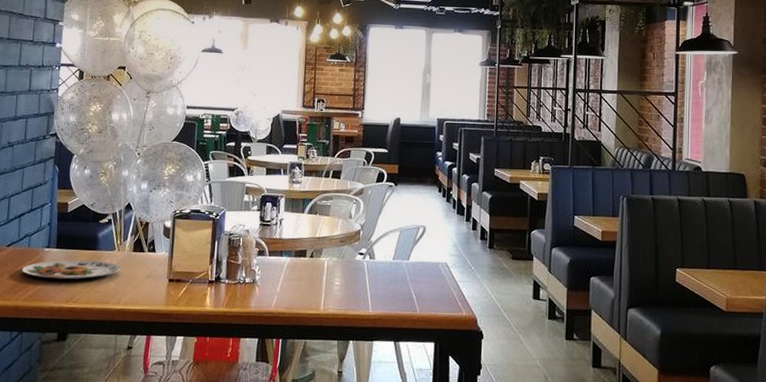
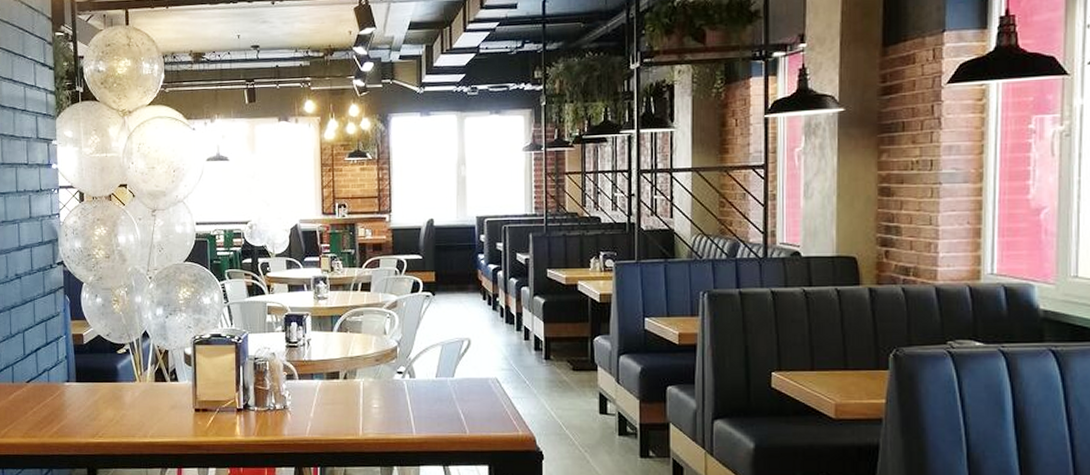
plate: present [21,260,121,280] -> none [44,392,144,414]

